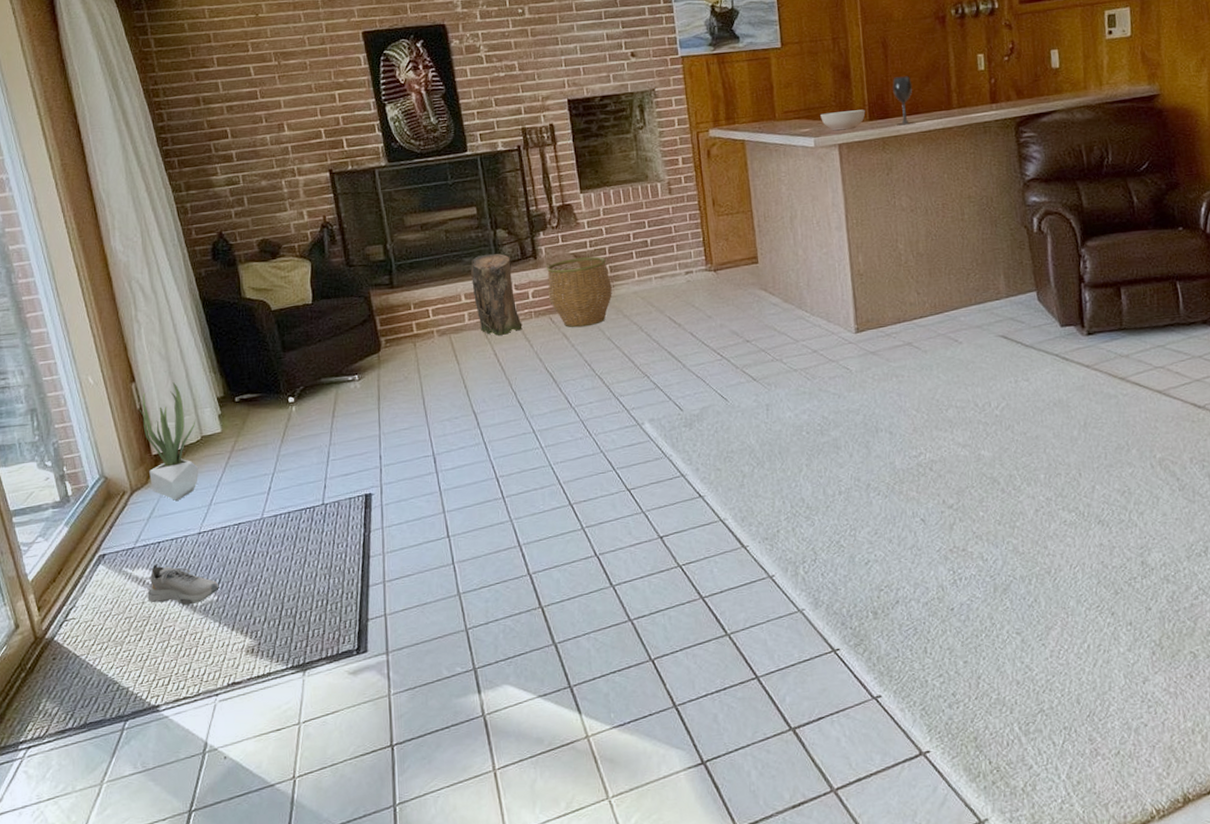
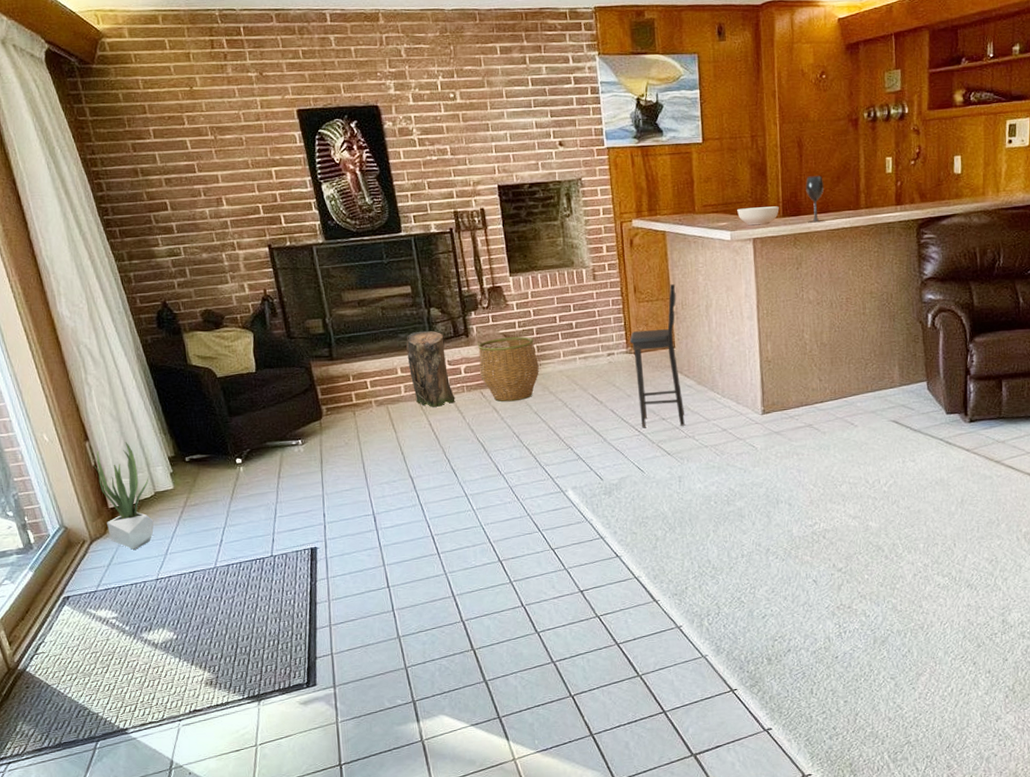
shoe: present [147,563,220,606] -> none [111,605,178,643]
bar stool: none [709,194,771,352] -> present [629,283,685,429]

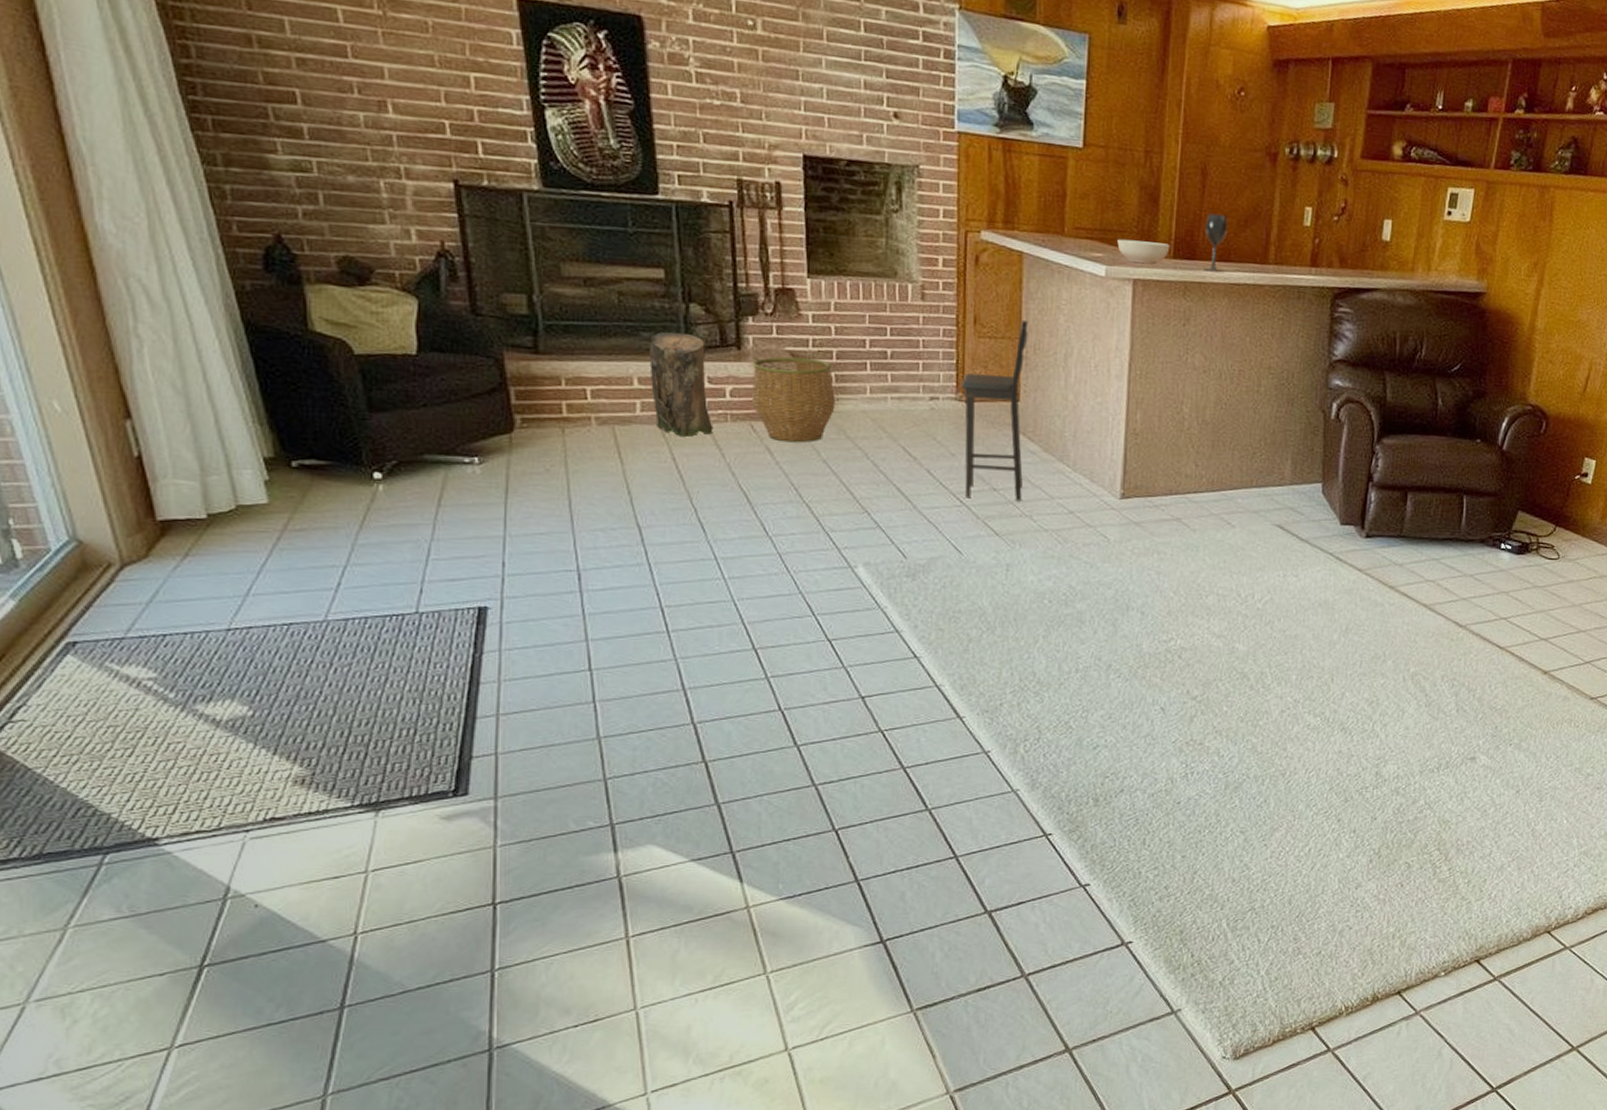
potted plant: present [92,441,154,550] -> none [135,426,231,584]

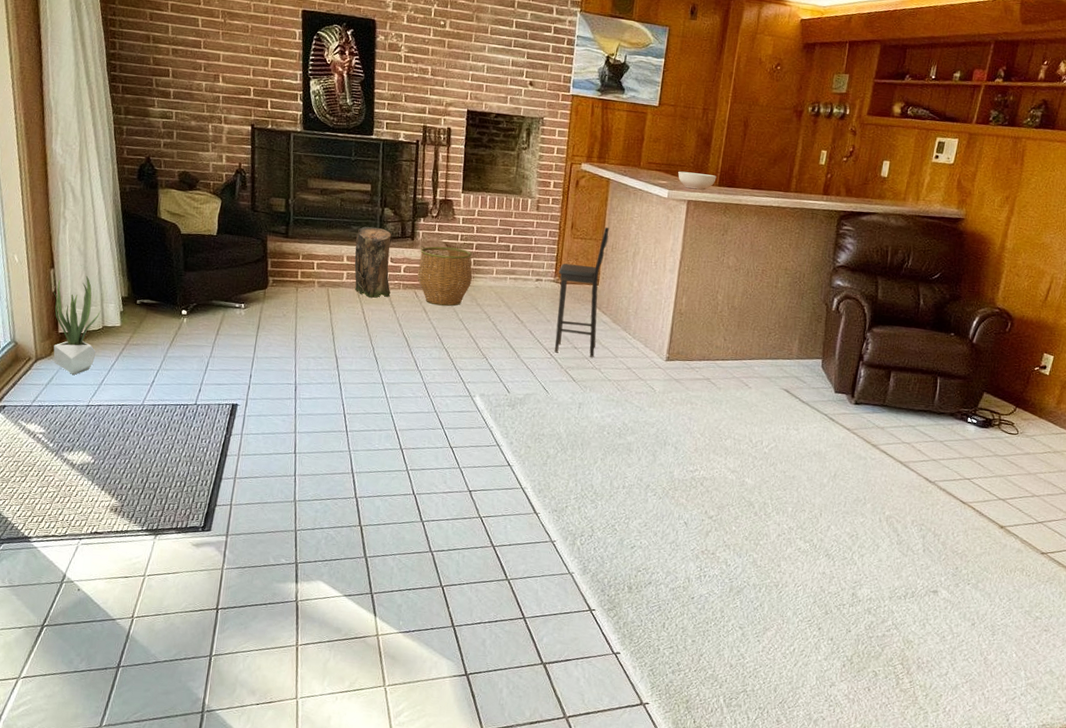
potted plant: none [135,426,231,584] -> present [52,275,101,375]
wine glass: present [1203,213,1228,272] -> none [740,154,762,197]

